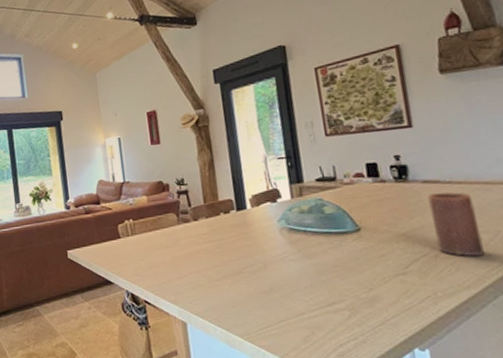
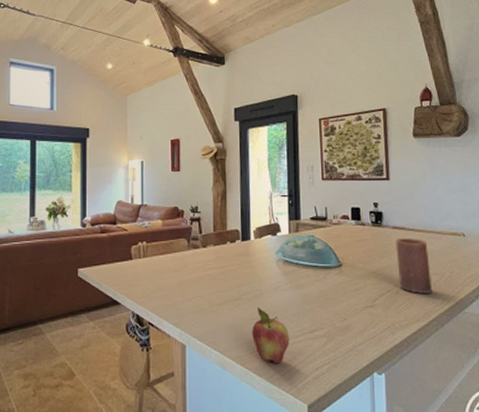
fruit: none [259,280,305,340] -> present [252,307,289,364]

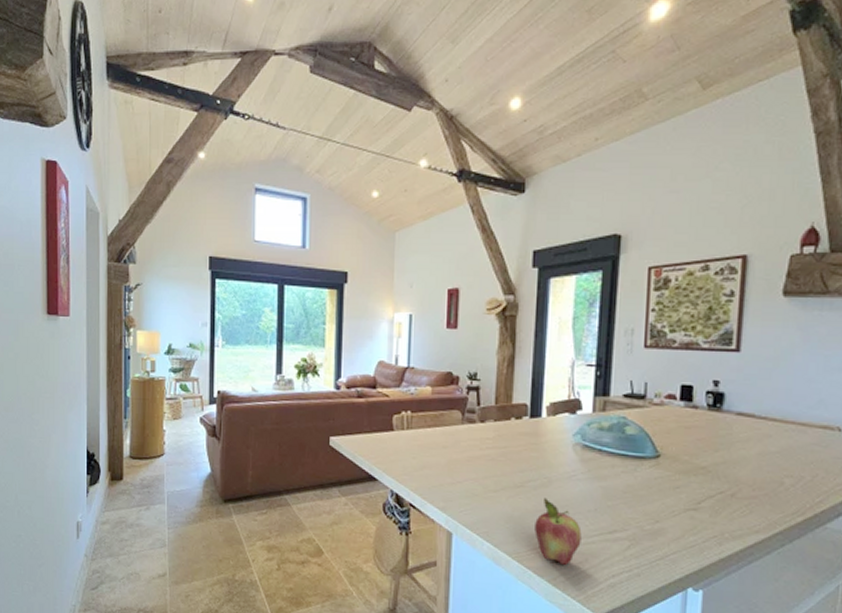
candle: present [395,238,432,294] -> none [737,428,784,500]

